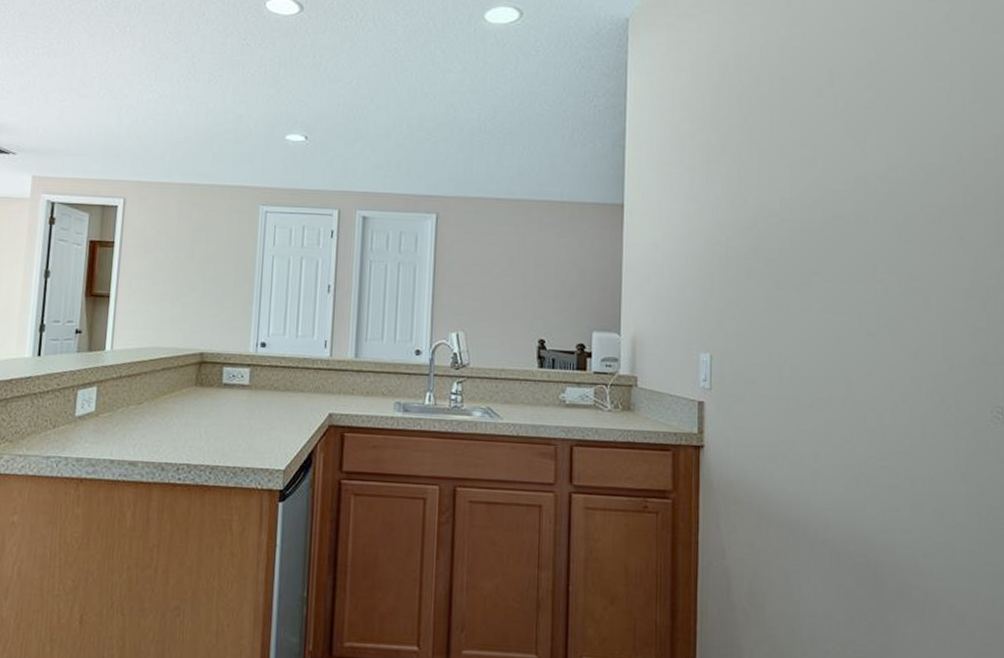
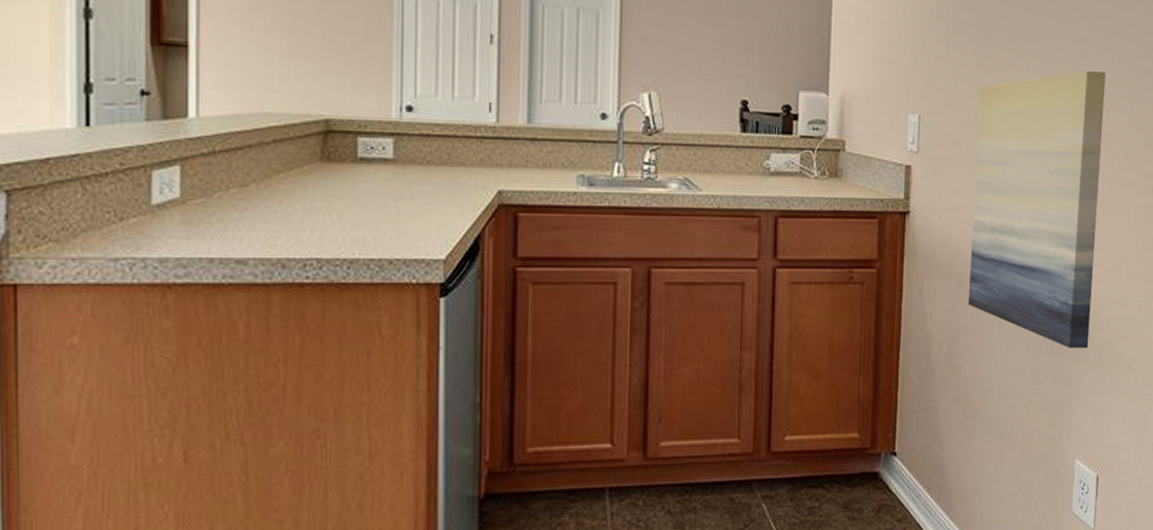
wall art: none [769,313,911,598] -> present [967,71,1106,349]

